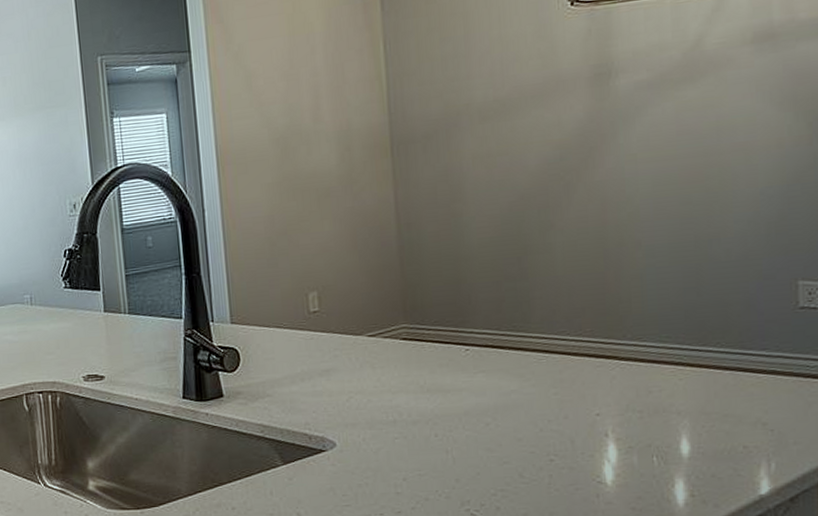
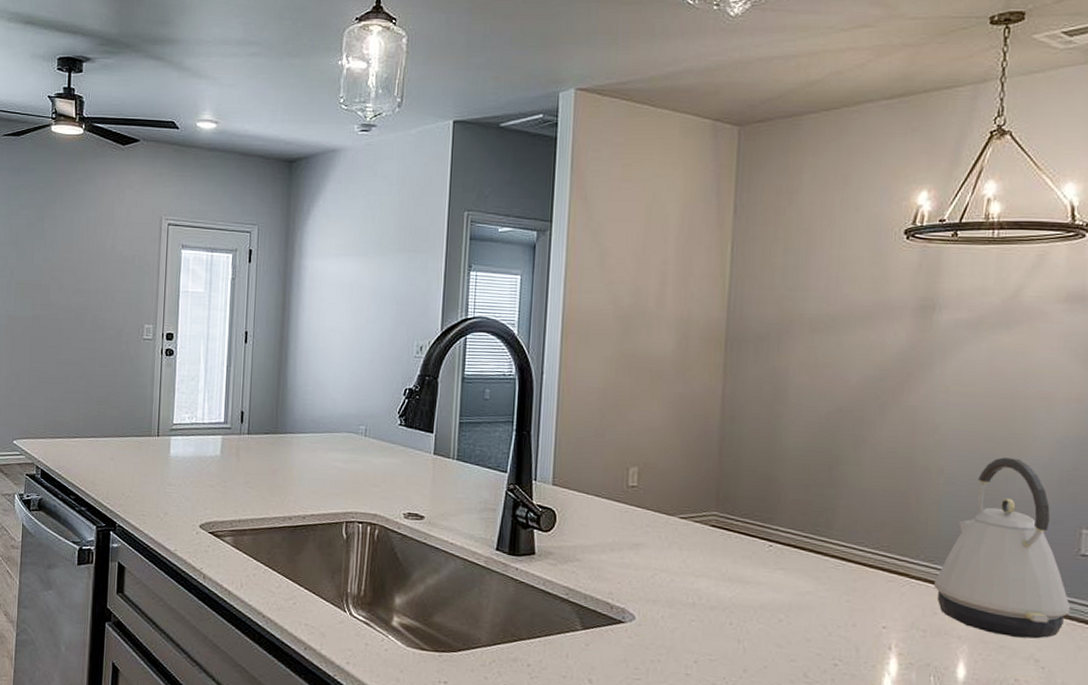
kettle: none [645,218,795,404] -> present [934,457,1071,639]

